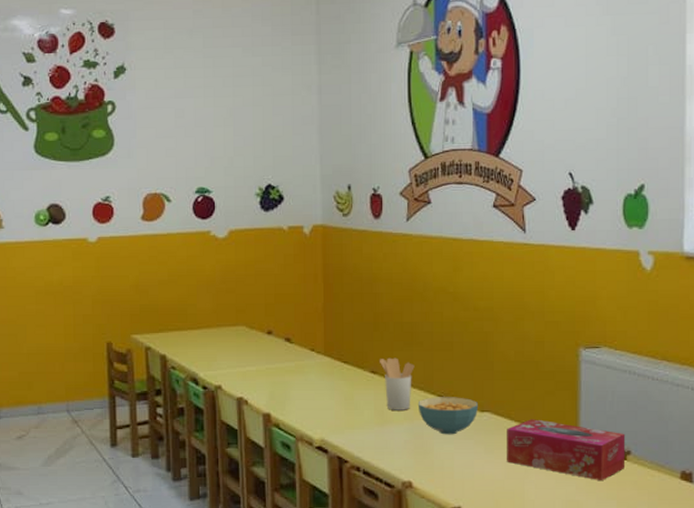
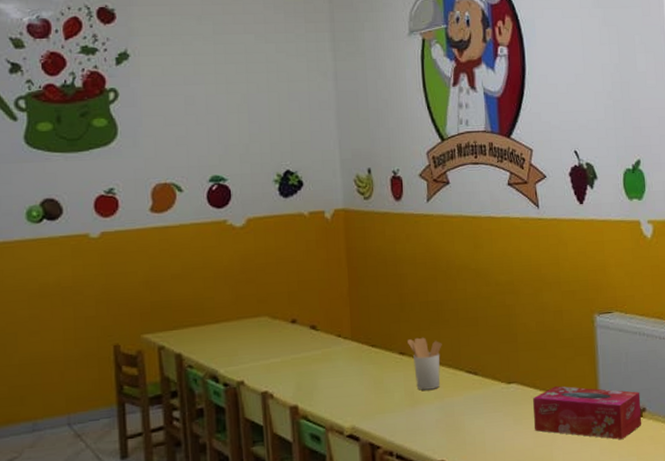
cereal bowl: present [417,397,479,435] -> none [447,371,506,410]

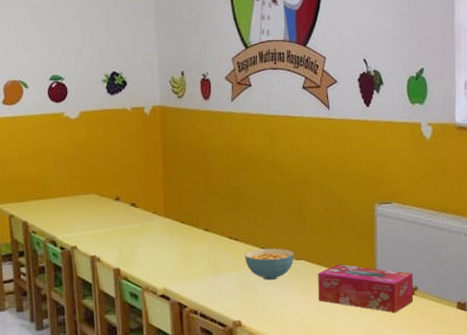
utensil holder: present [407,337,442,390] -> none [212,217,241,262]
cereal bowl: none [447,371,506,410] -> present [244,248,295,281]

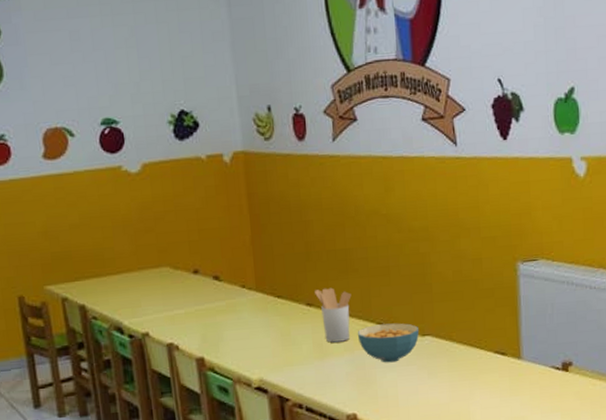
utensil holder: none [212,217,241,262] -> present [315,287,352,343]
tissue box: present [318,264,414,313] -> none [449,338,568,395]

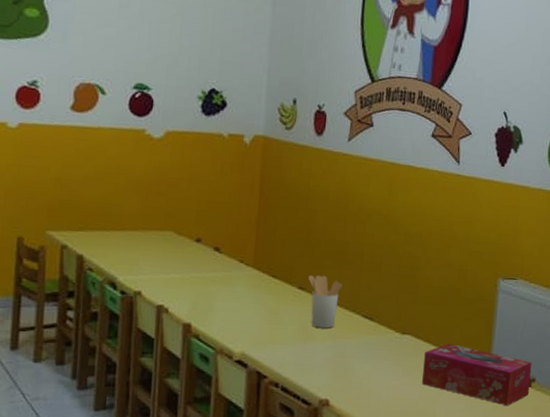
cereal bowl: present [357,323,420,363] -> none [342,317,401,355]
tissue box: none [449,338,568,395] -> present [422,344,532,406]

